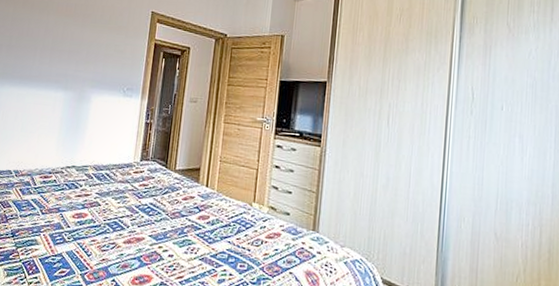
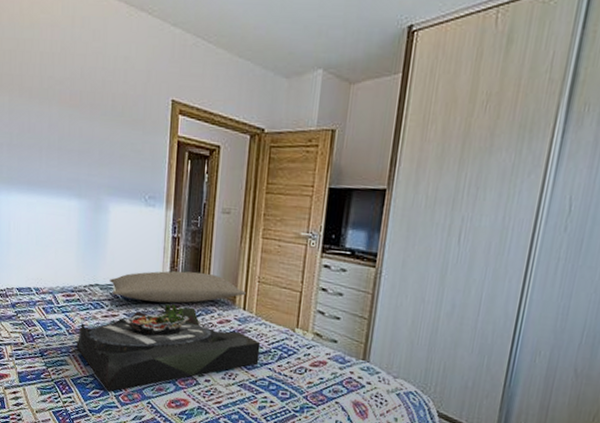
serving tray: none [48,182,221,271] -> present [76,303,261,392]
pillow: none [86,152,209,182] -> present [110,271,246,304]

